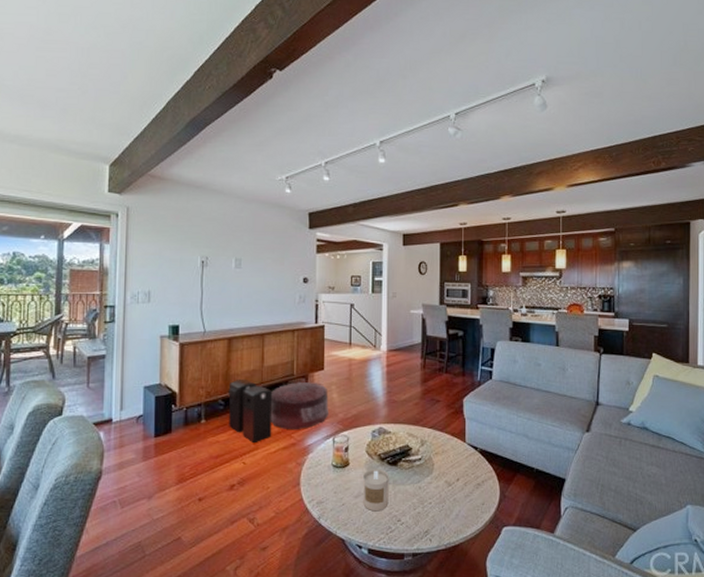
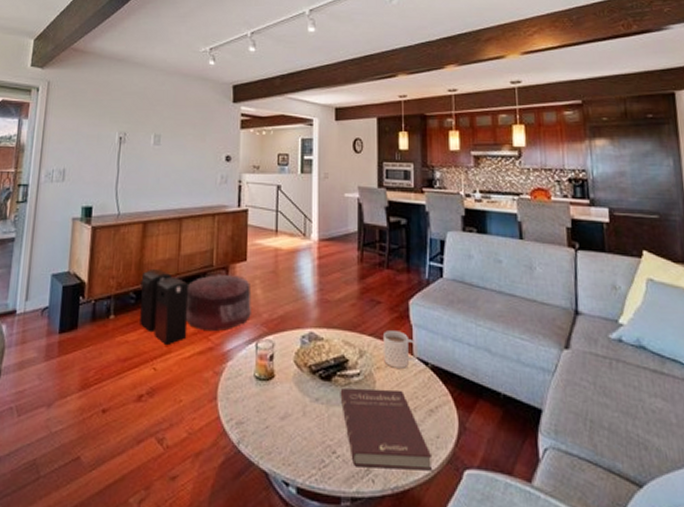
candle: present [362,469,389,512] -> none [289,384,322,439]
book: none [404,469,477,531] -> present [340,387,431,471]
mug: none [440,423,469,453] -> present [382,330,418,368]

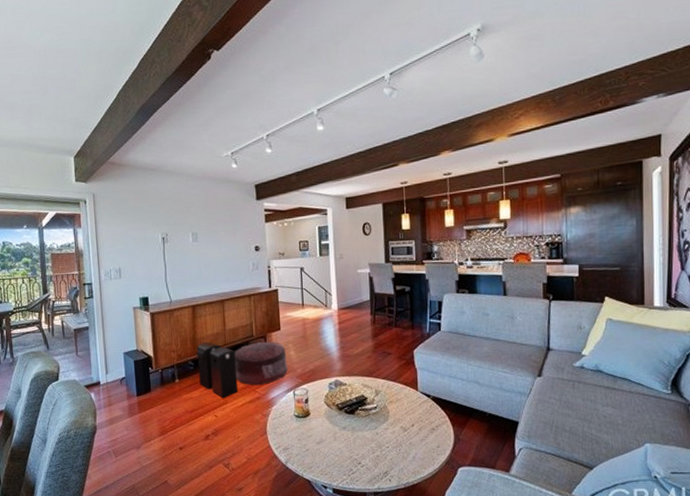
book: present [340,387,431,471] -> none [362,416,434,472]
mug: present [382,330,418,368] -> none [393,374,422,401]

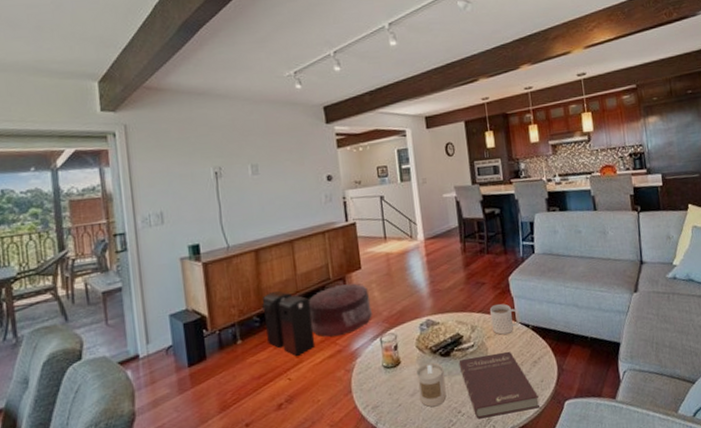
candle: none [323,417,349,456] -> present [416,362,447,408]
book: none [362,416,434,472] -> present [459,351,539,419]
mug: none [393,374,422,401] -> present [489,304,520,335]

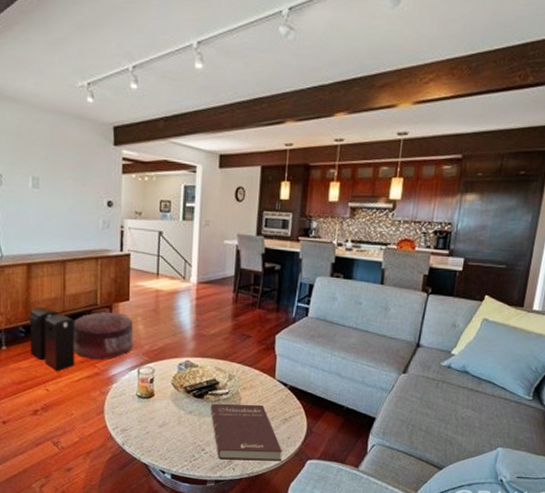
candle: present [416,362,447,408] -> none [167,400,195,441]
mug: present [489,304,520,335] -> none [249,359,279,389]

